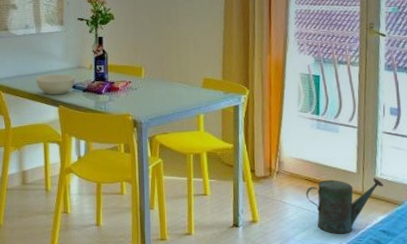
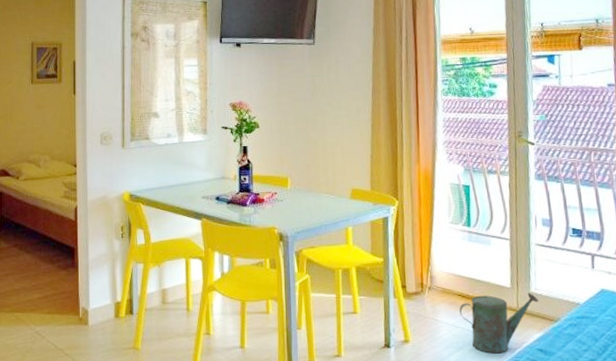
bowl: present [35,74,76,95] -> none [177,185,219,208]

